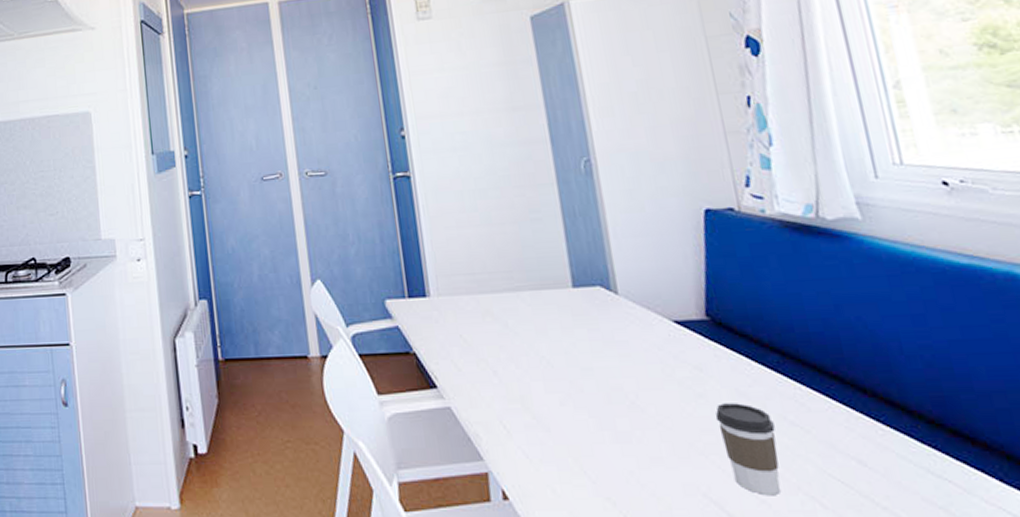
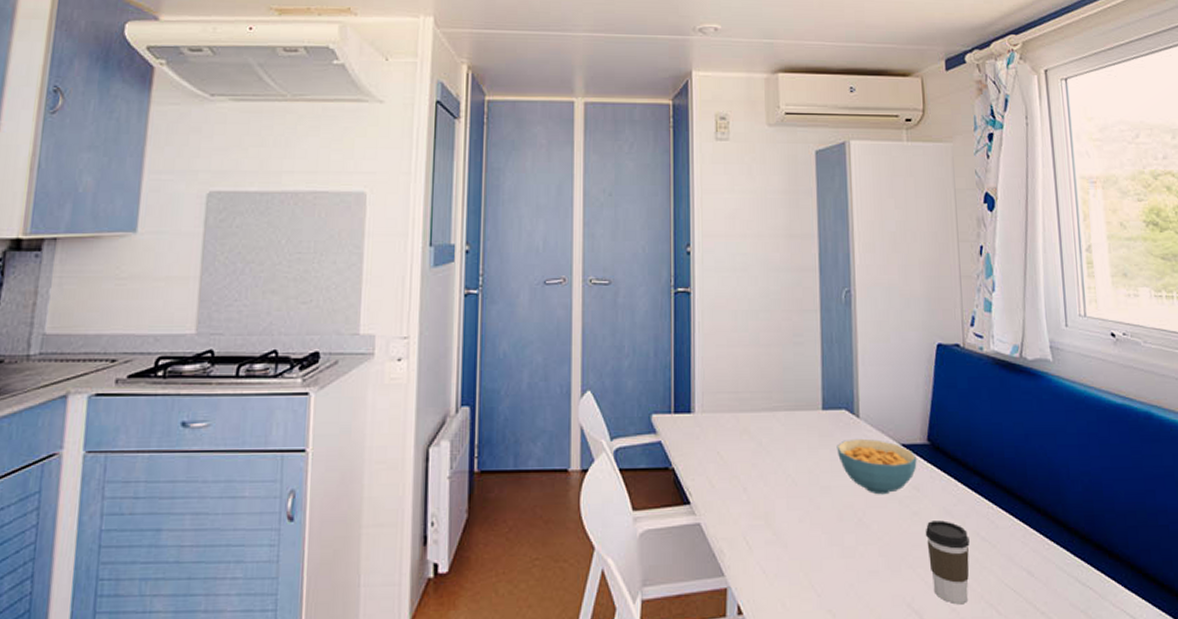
cereal bowl: none [594,316,696,376] -> present [836,438,917,495]

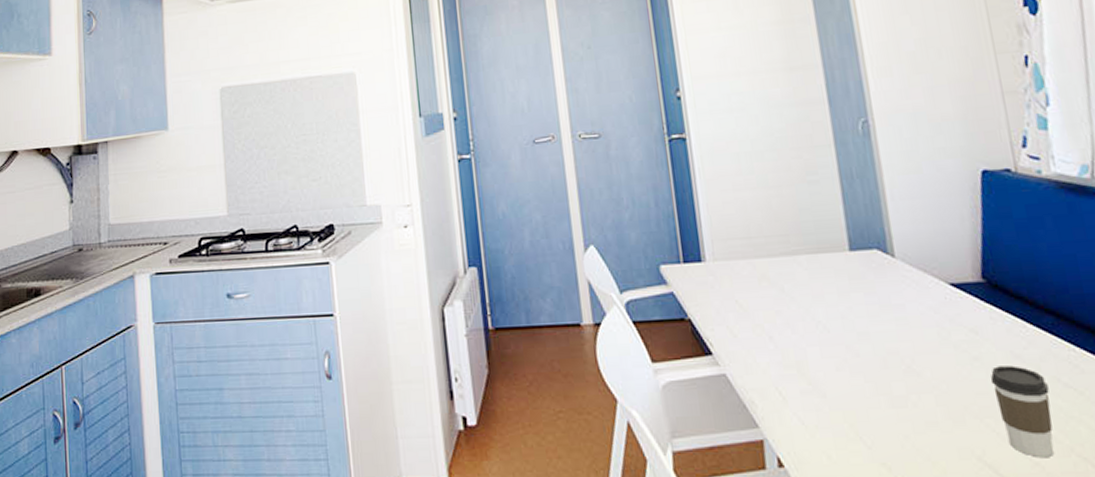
cereal bowl: present [836,438,917,495] -> none [871,279,972,340]

